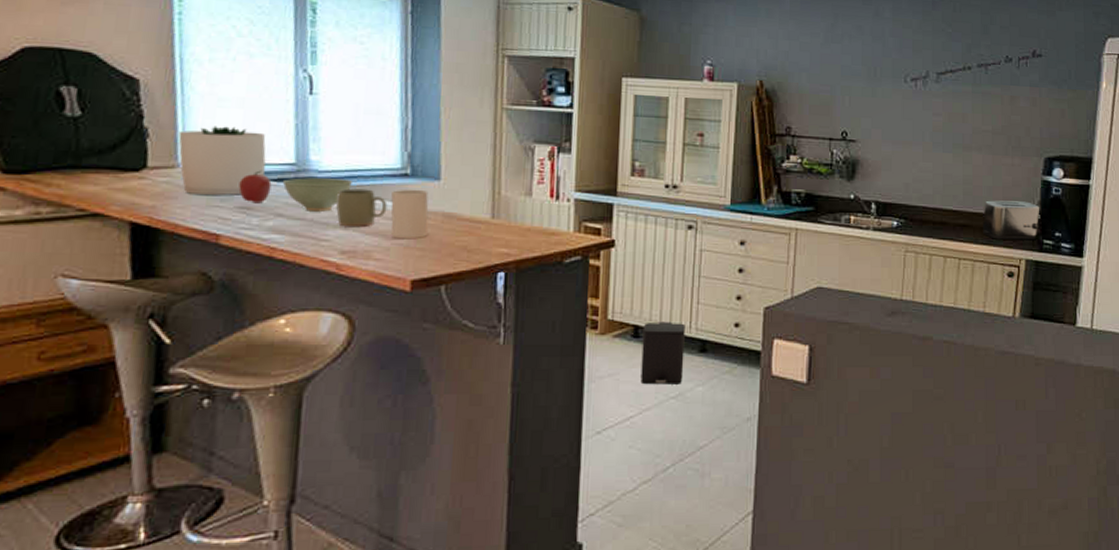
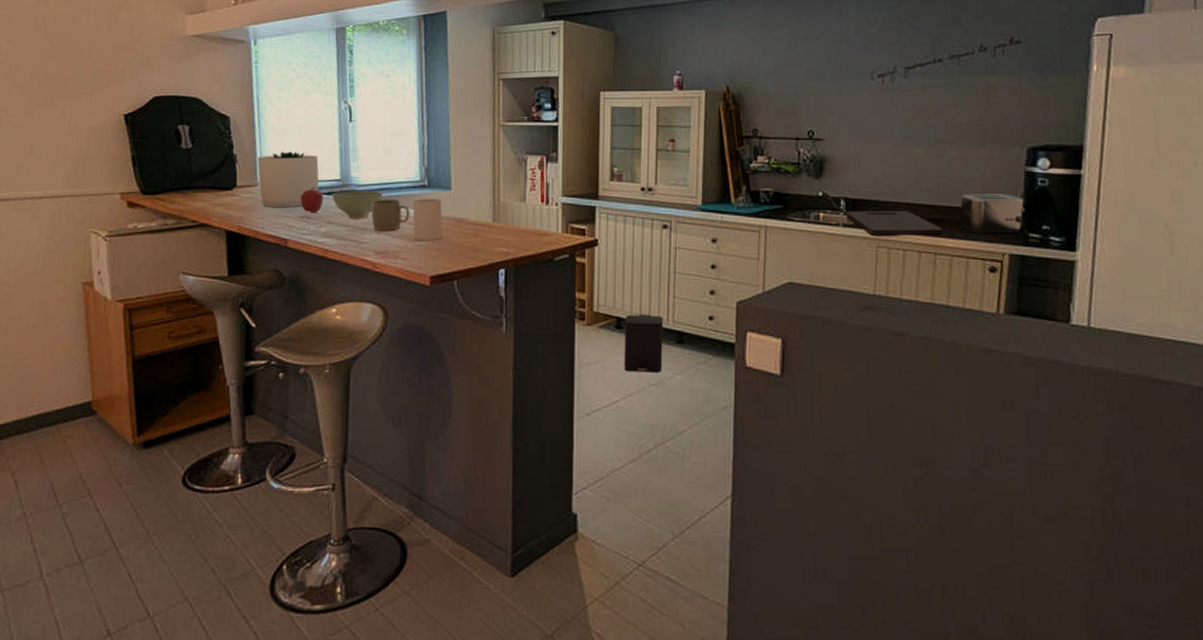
cutting board: none [876,214,967,241] -> present [845,210,943,236]

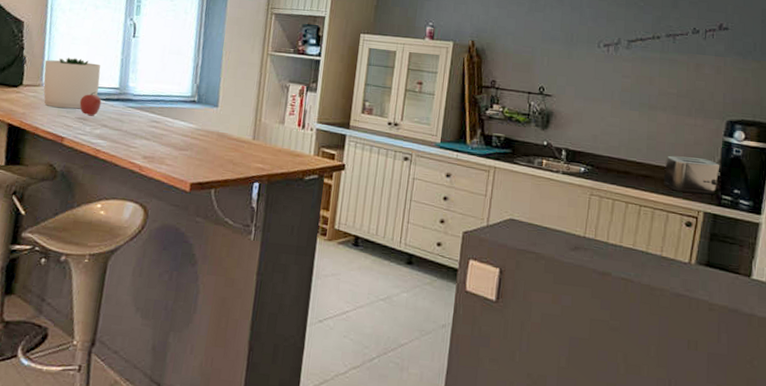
bowl: present [331,191,383,219] -> none [108,99,156,126]
mug: present [371,199,410,231] -> none [143,109,179,139]
cup: present [413,198,443,241] -> none [180,112,209,152]
pedal bin: present [624,314,663,373] -> none [357,235,396,289]
cutting board: present [845,210,943,236] -> none [565,161,648,190]

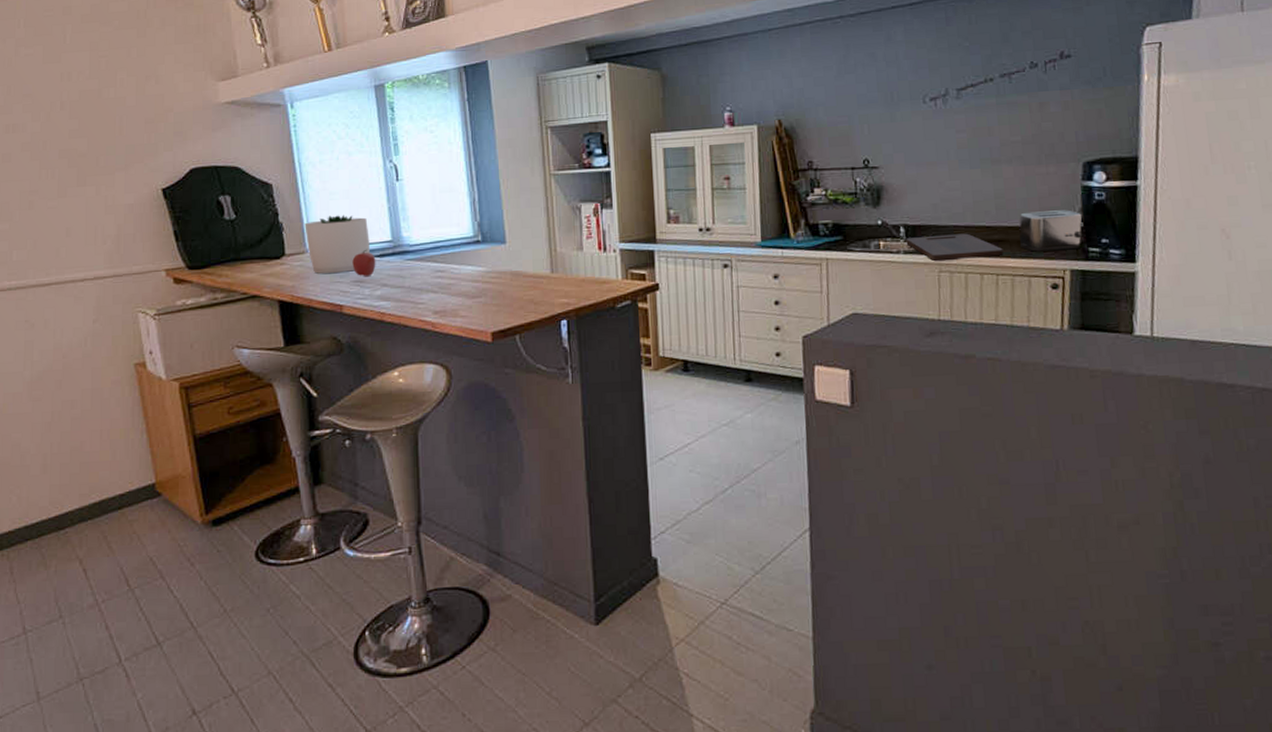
cutting board: none [565,161,648,190] -> present [906,233,1004,261]

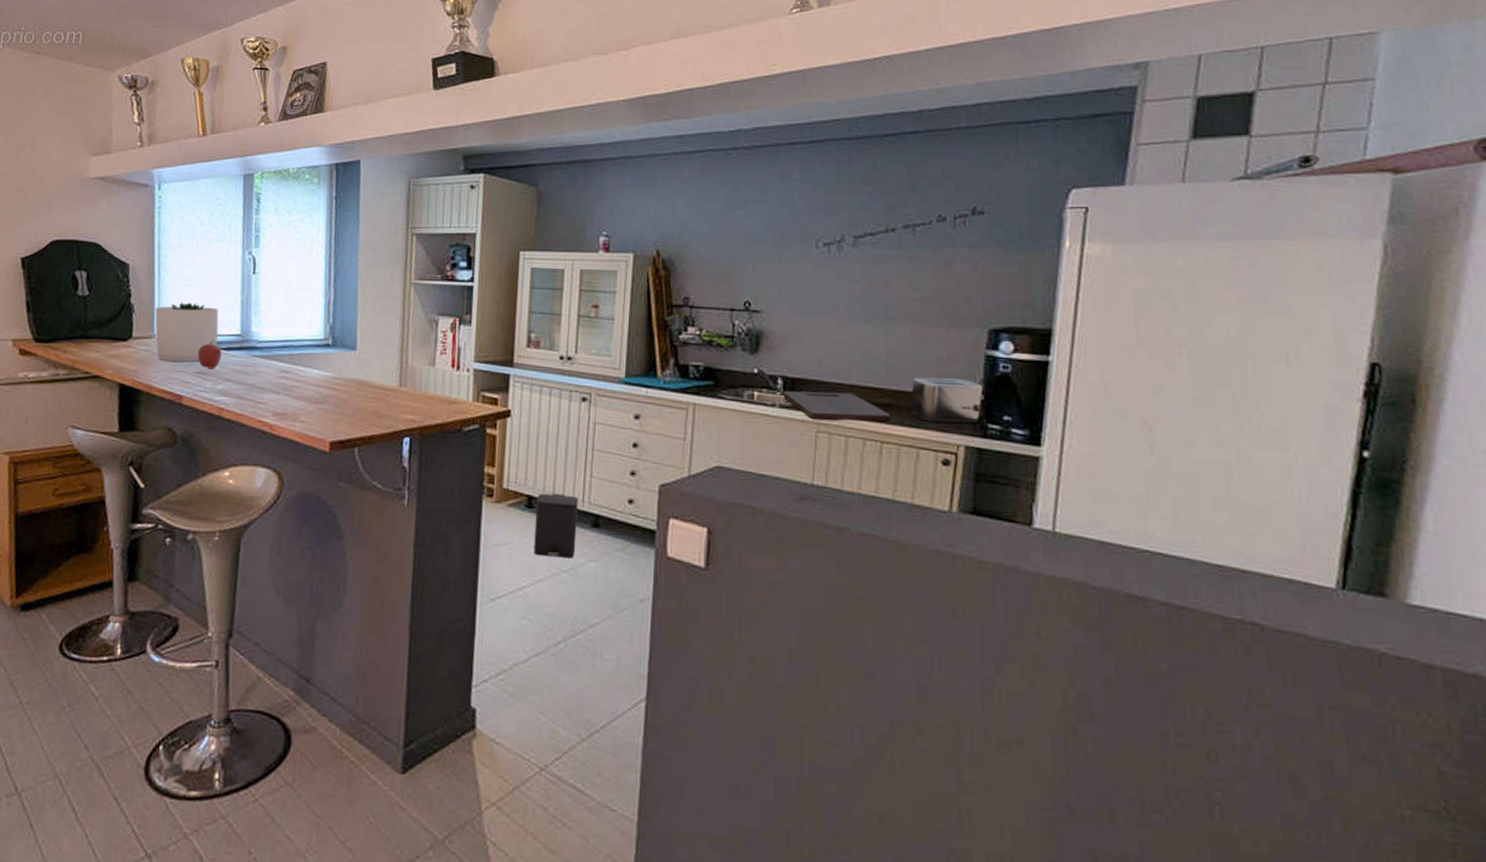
pedal bin: none [691,355,733,414] -> present [533,493,578,559]

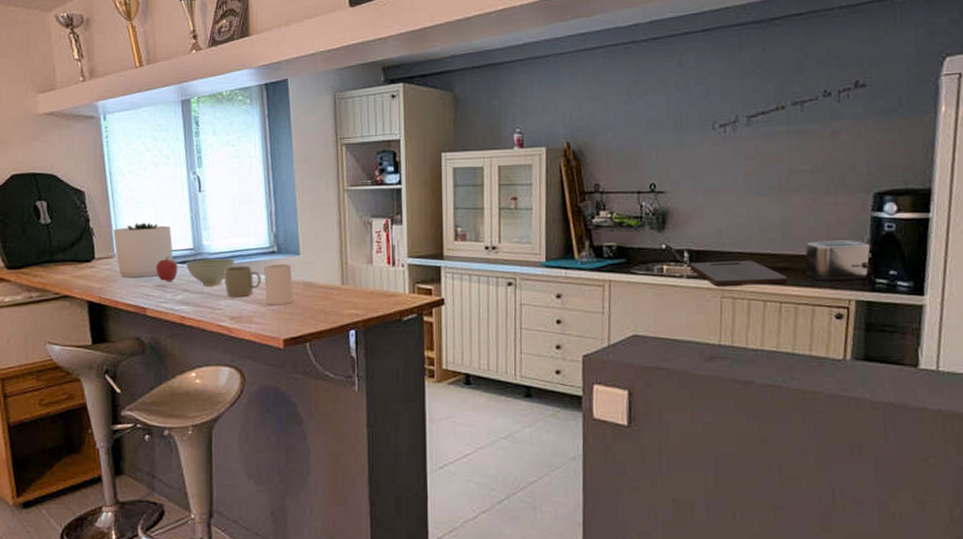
bowl: none [230,347,284,377] -> present [185,259,234,286]
mug: none [271,357,312,391] -> present [225,265,262,297]
cup: none [314,358,346,404] -> present [264,263,294,306]
pedal bin: present [533,493,578,559] -> none [473,370,512,426]

